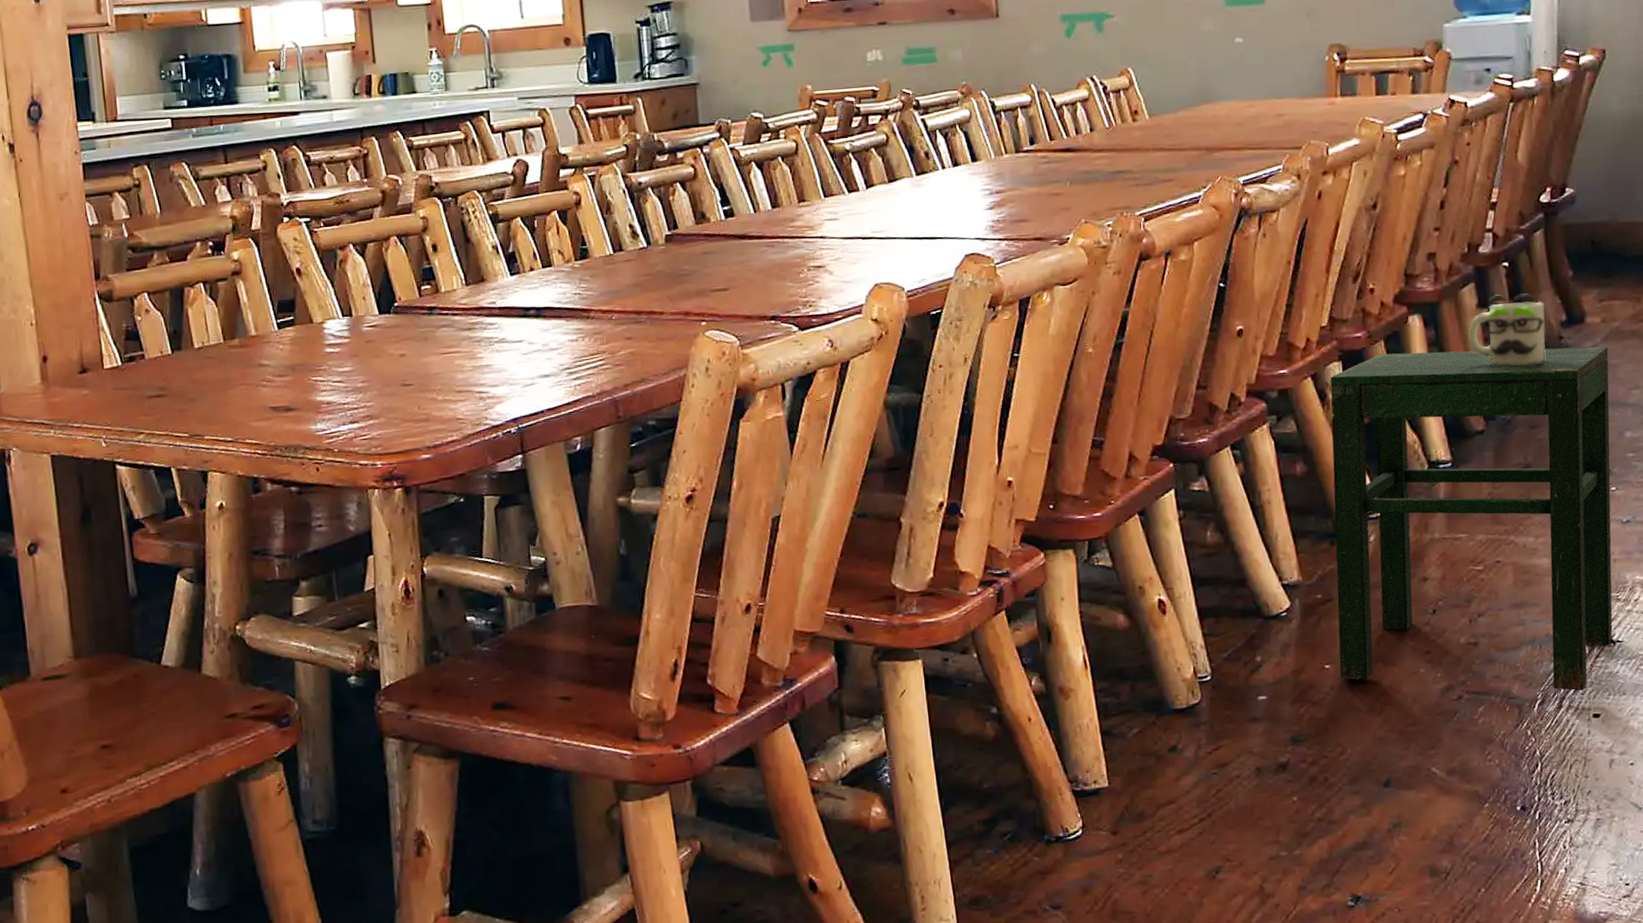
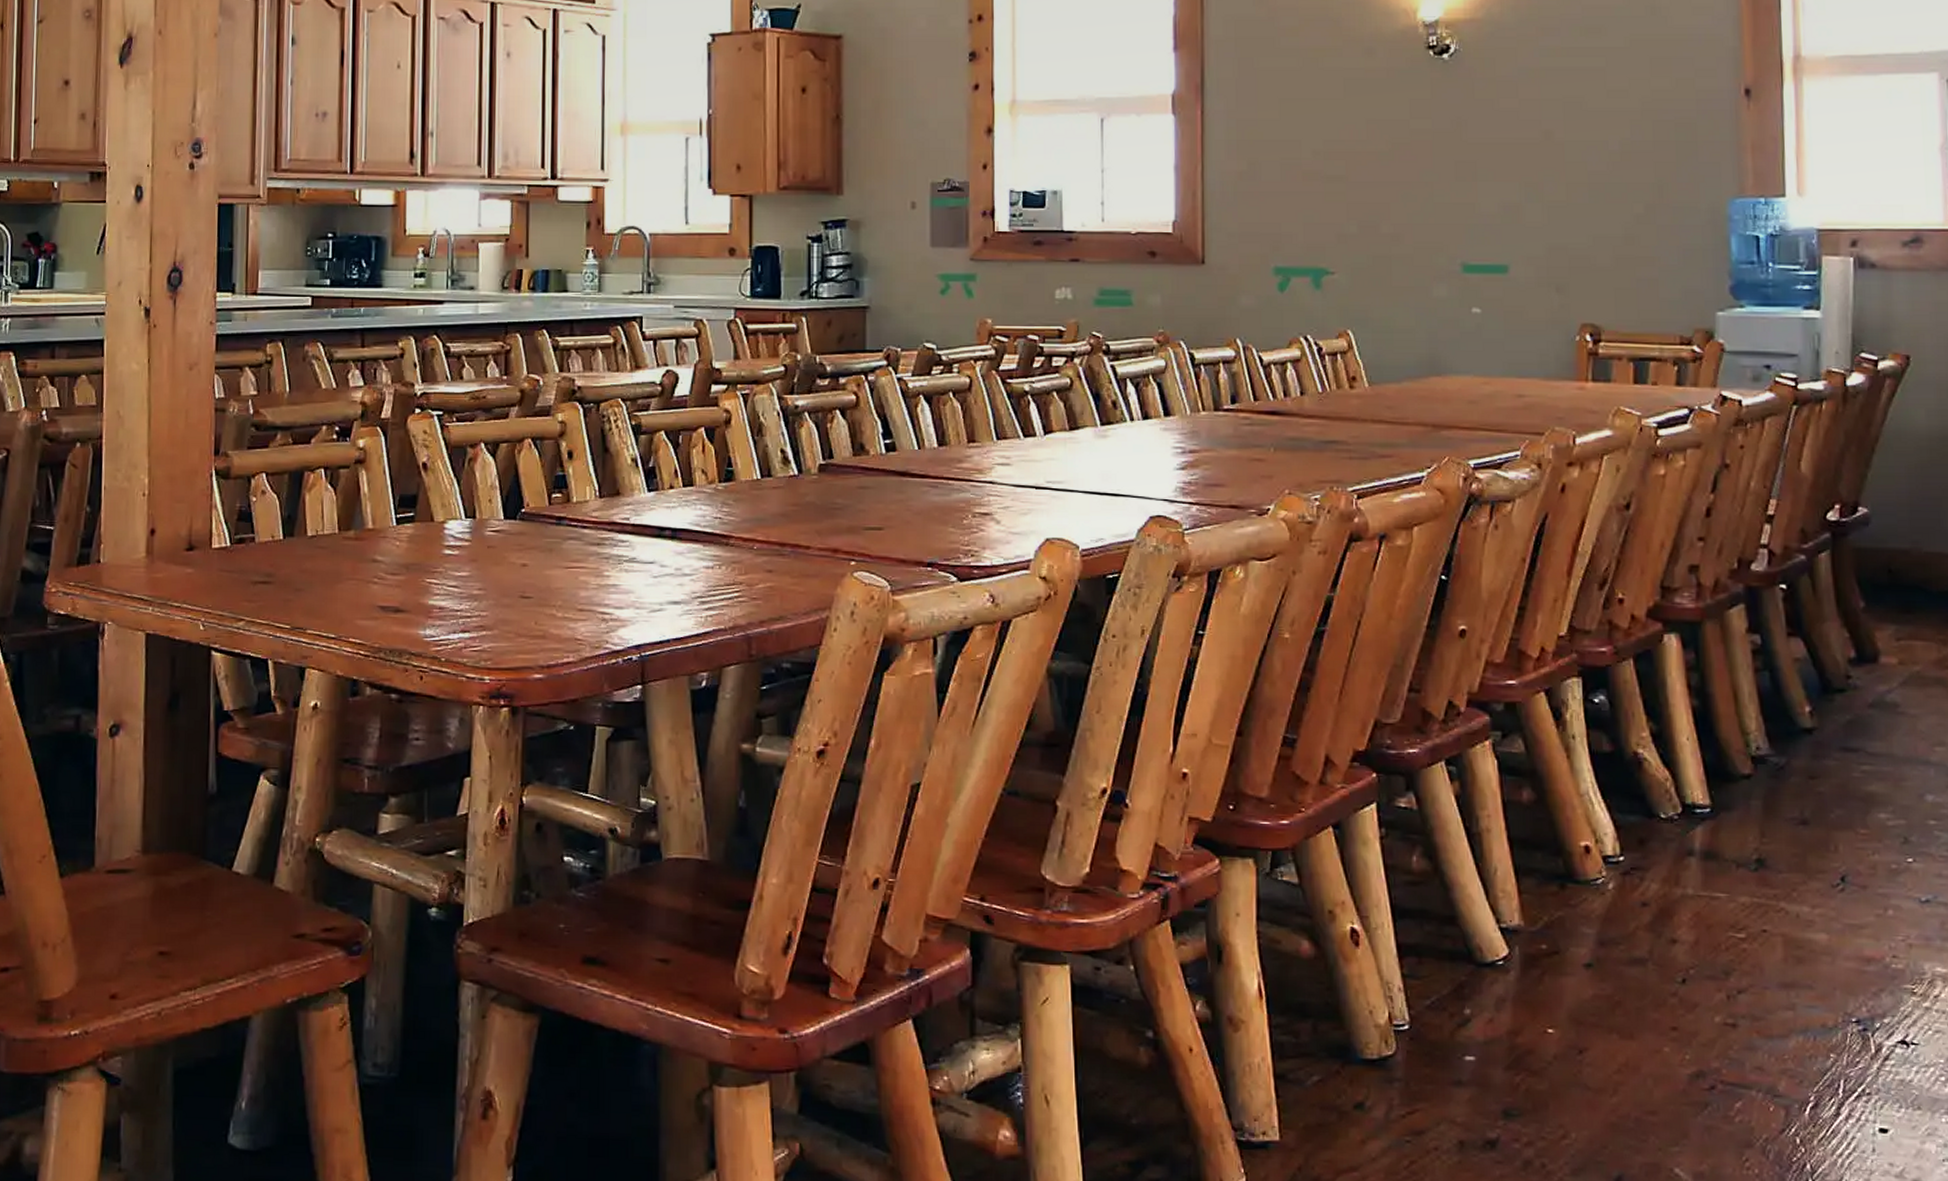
stool: present [1330,346,1613,691] -> none [1565,674,1907,1098]
mug: present [1468,293,1546,366] -> none [1735,620,1830,704]

